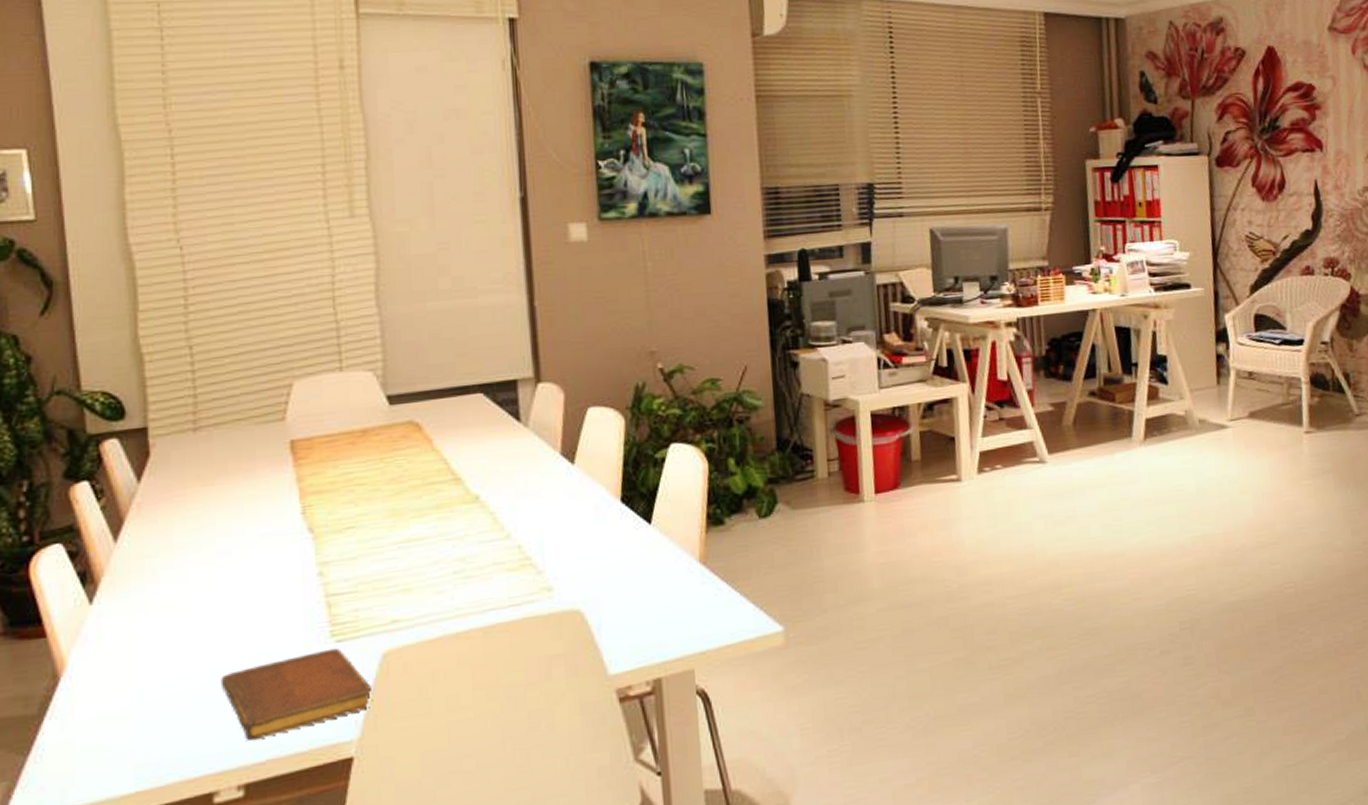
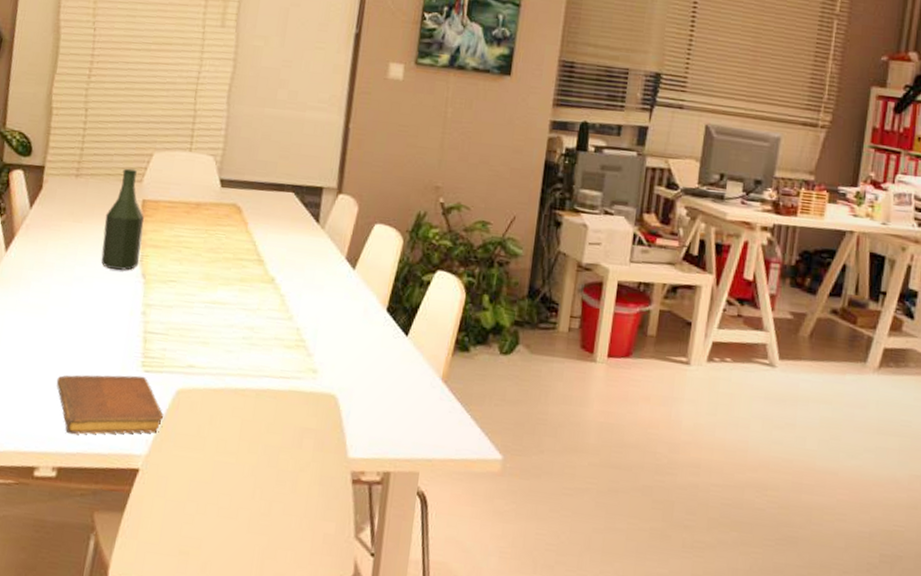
bottle: none [244,406,302,532] -> present [101,168,144,271]

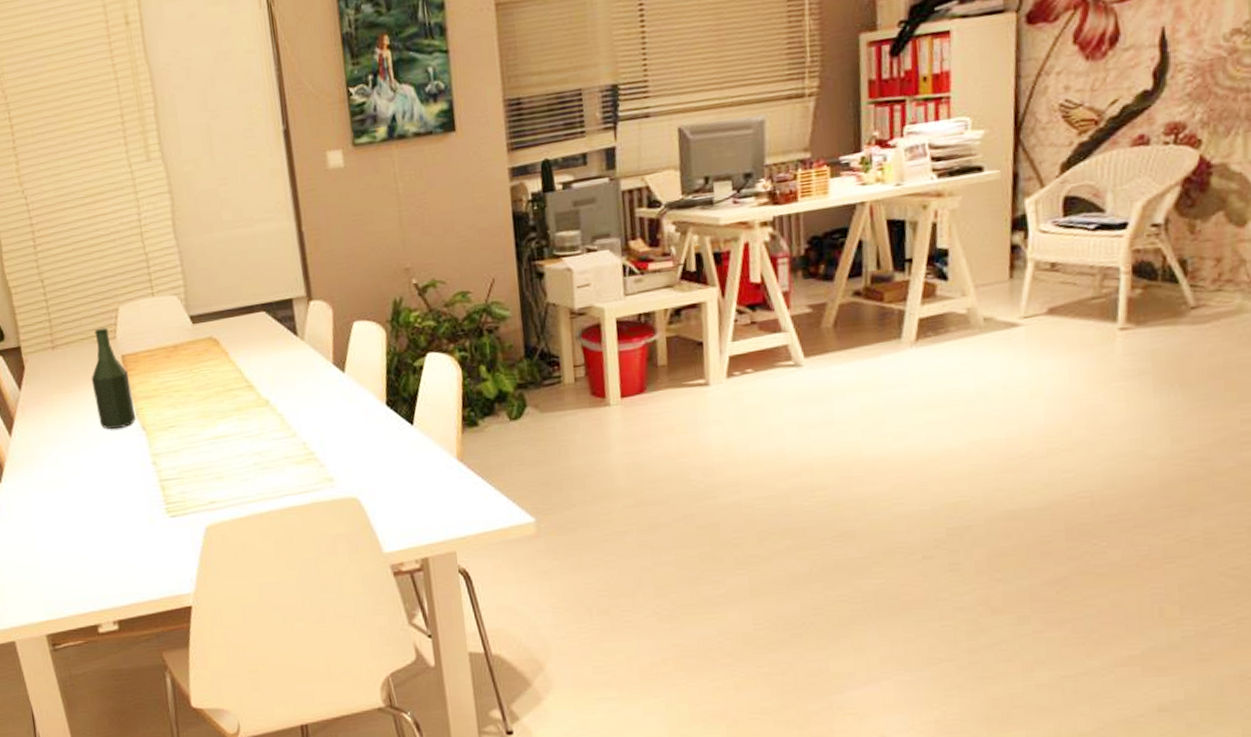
notebook: present [56,375,164,435] -> none [93,522,202,589]

